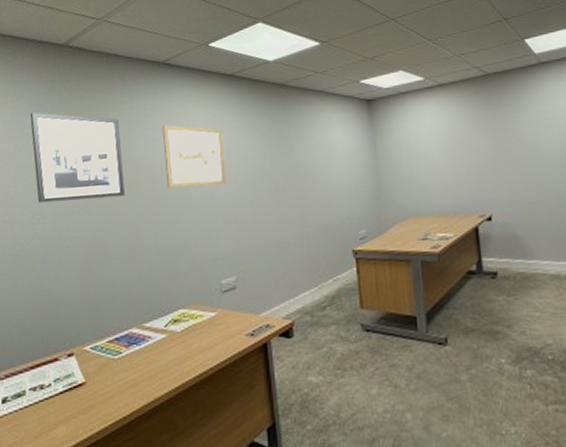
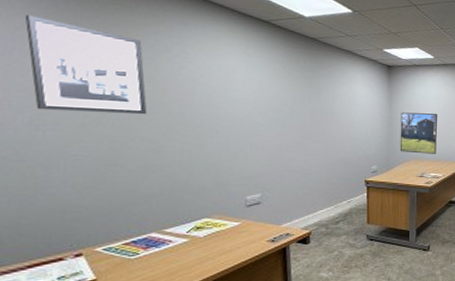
wall art: present [162,124,226,189] -> none [191,54,257,116]
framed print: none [389,152,442,208] -> present [399,112,438,154]

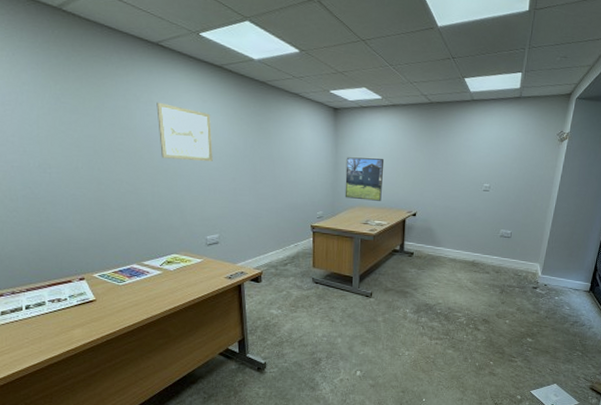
wall art: present [24,14,148,115] -> none [28,70,124,160]
wall art: none [191,54,257,116] -> present [156,102,213,161]

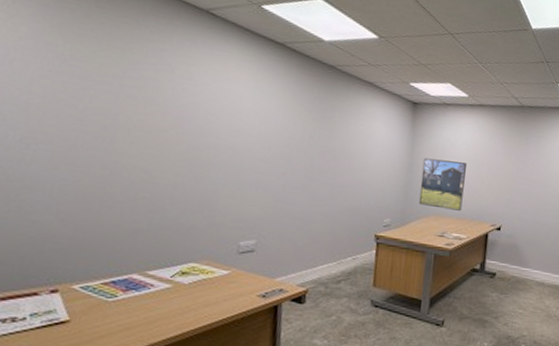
wall art: present [156,102,213,161] -> none [193,76,264,151]

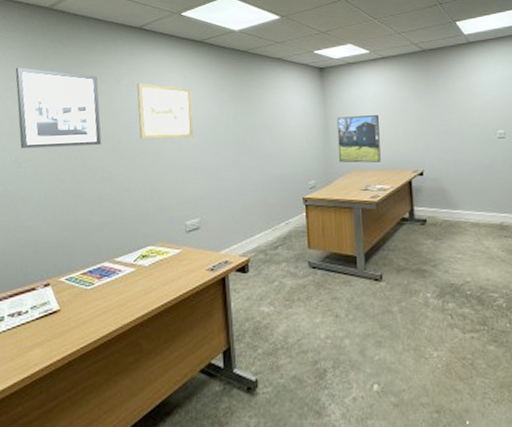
wall art: none [29,23,145,141] -> present [15,67,102,149]
wall art: none [193,76,264,151] -> present [137,83,194,140]

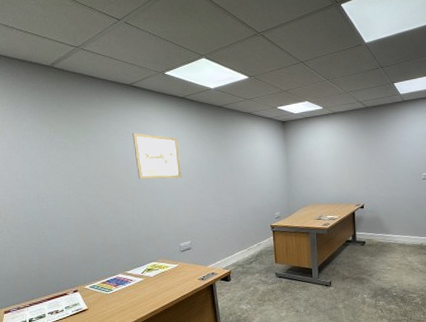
wall art: present [15,67,102,149] -> none [28,118,108,187]
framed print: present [337,115,381,163] -> none [296,161,331,199]

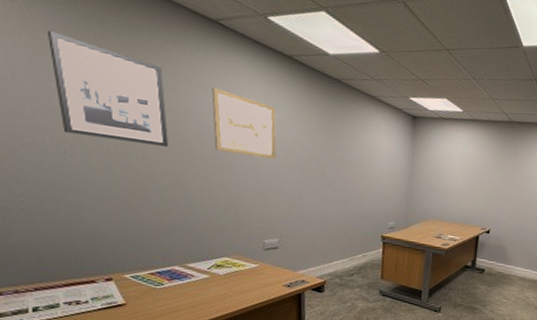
wall art: none [28,118,108,187] -> present [47,30,169,148]

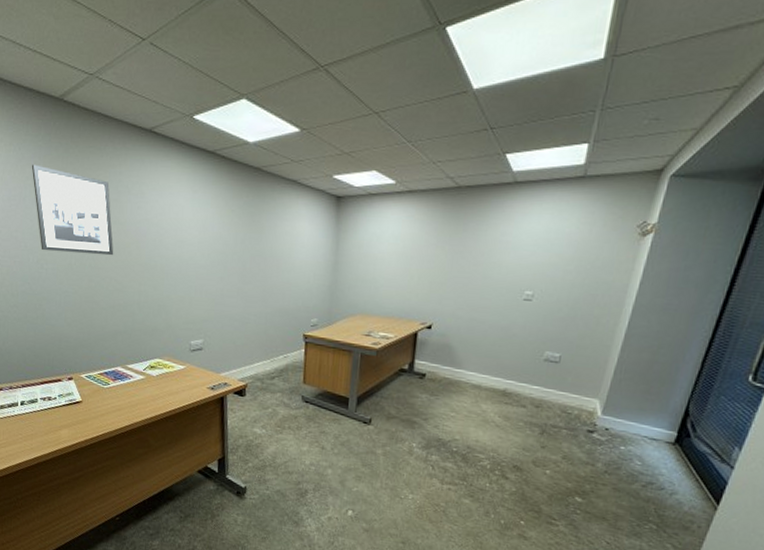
wall art: present [211,87,277,159] -> none [147,193,201,258]

